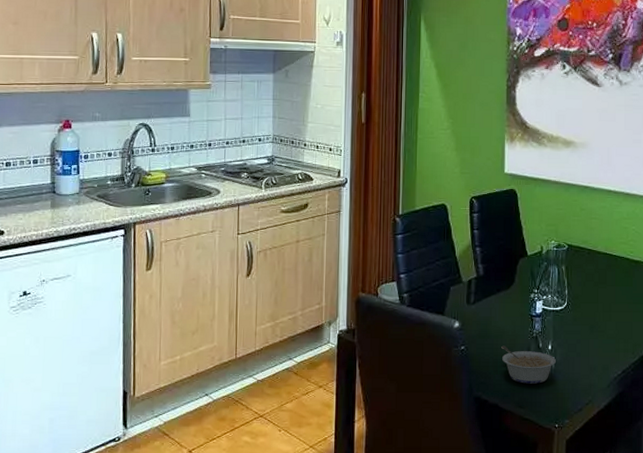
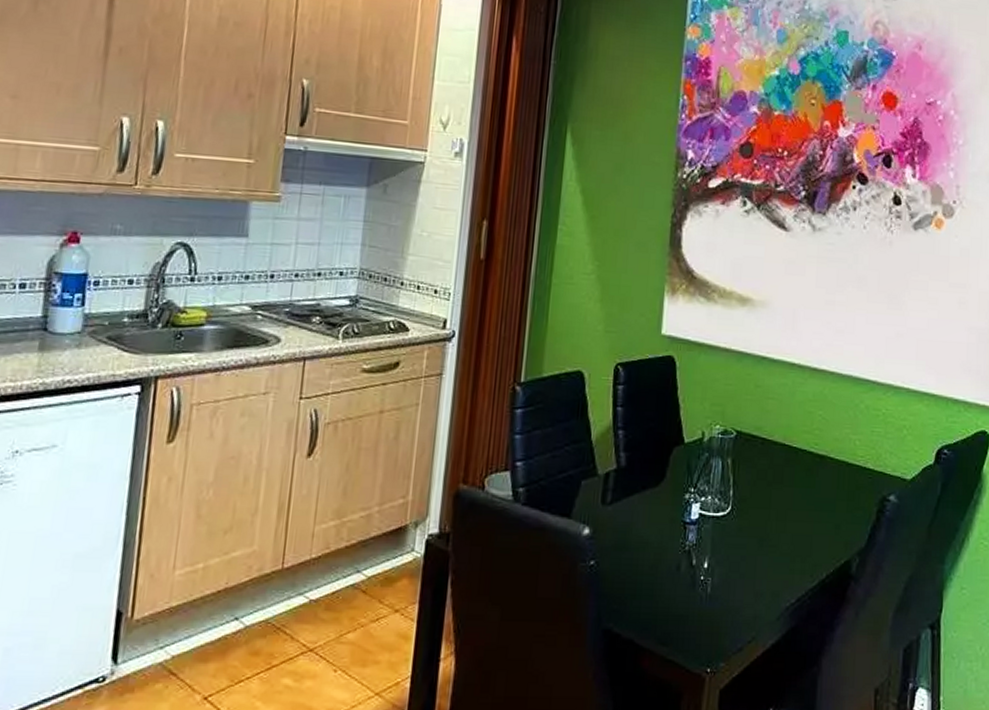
legume: present [501,346,556,384] -> none [643,561,713,613]

